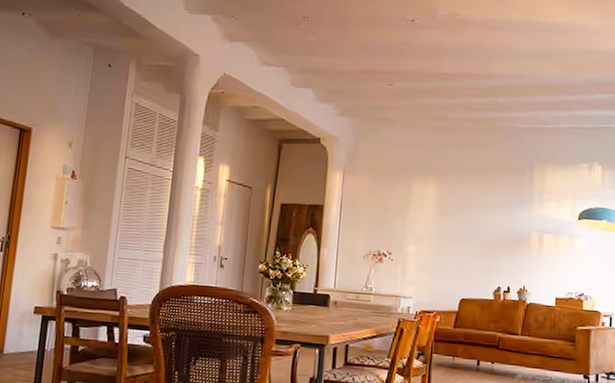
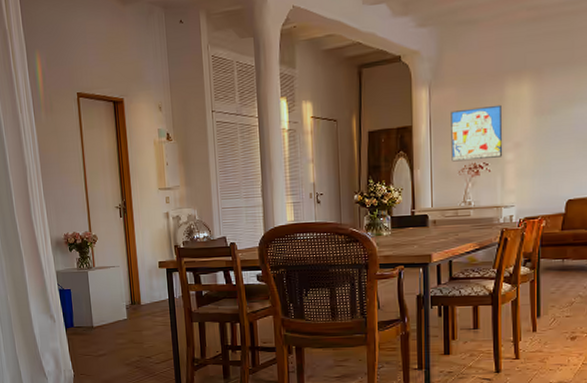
wall art: none [358,197,408,249] -> present [451,104,503,162]

